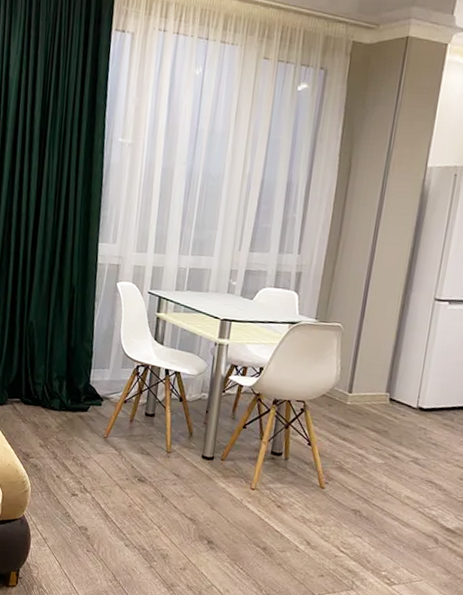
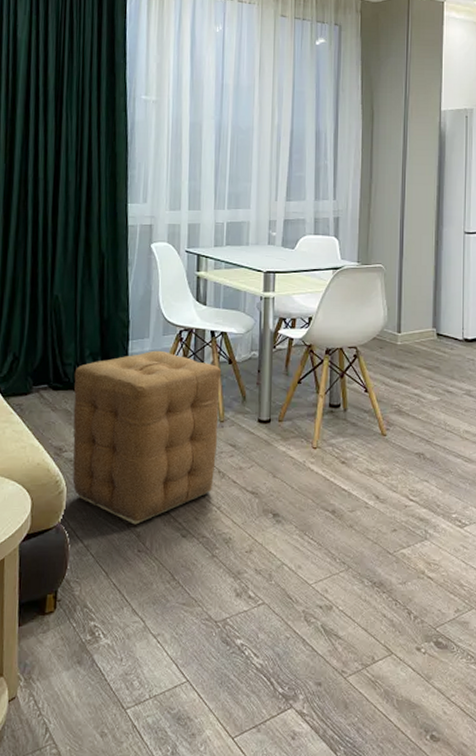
ottoman: none [36,380,173,529] -> present [72,350,222,525]

